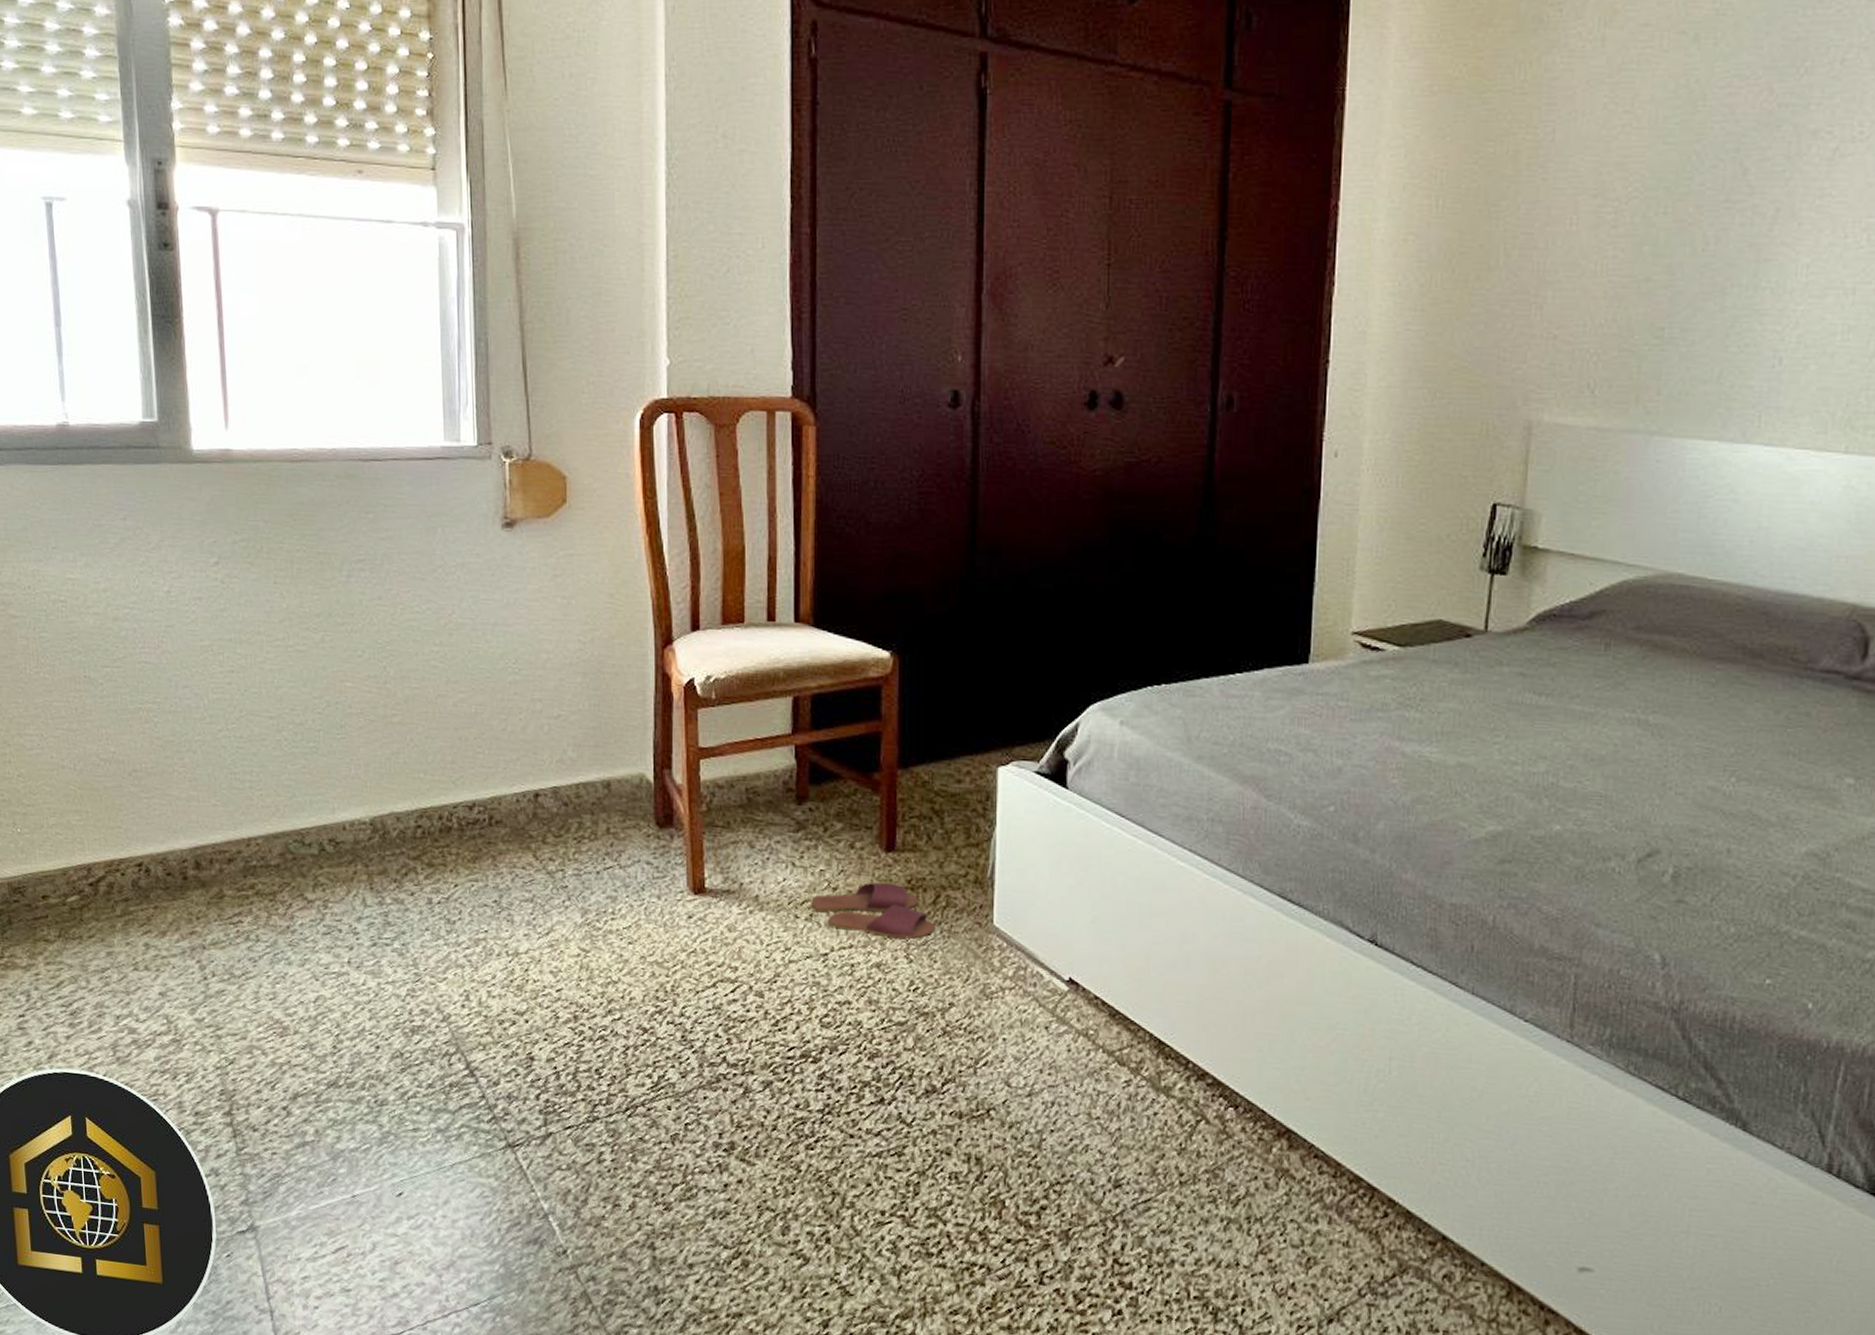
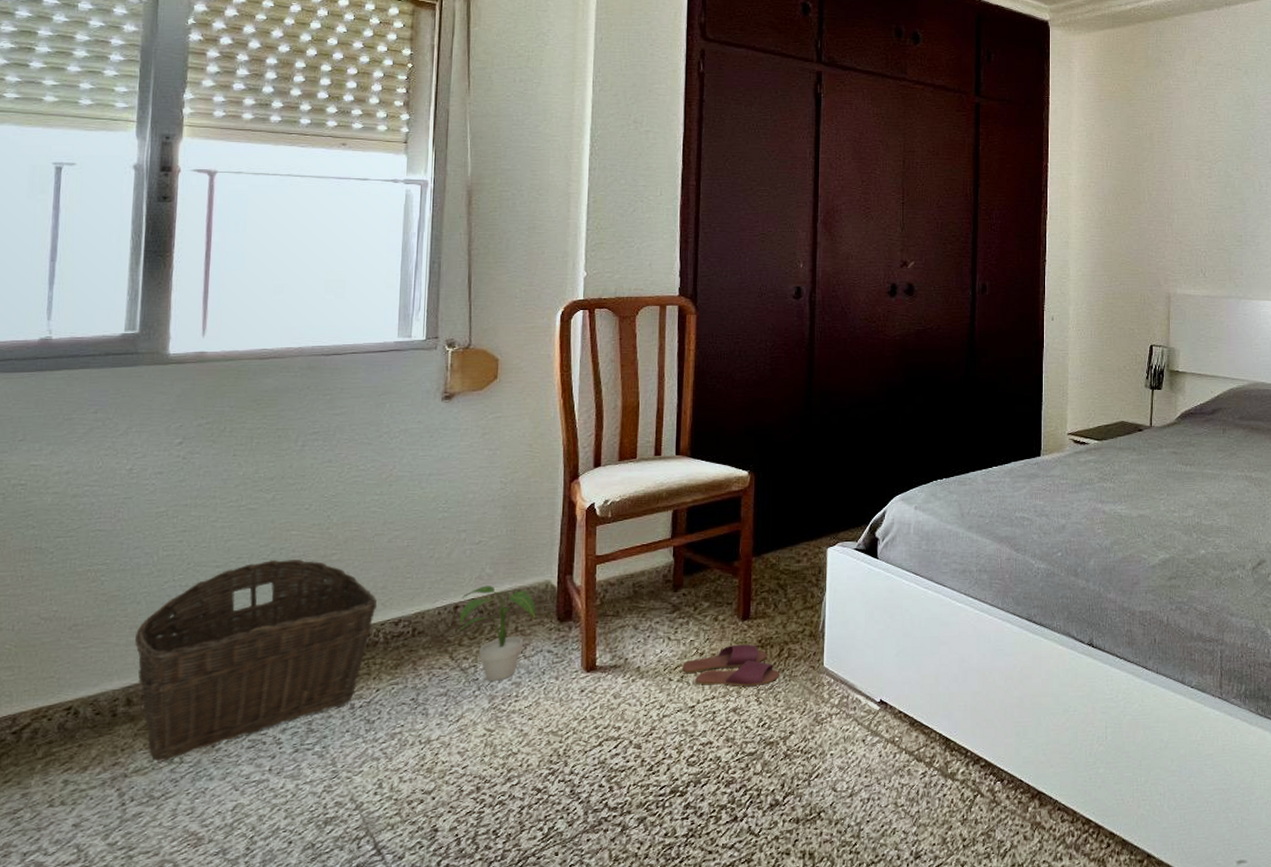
wicker basket: none [195,714,447,936] -> present [134,559,377,761]
potted plant: none [538,772,629,892] -> present [456,585,535,681]

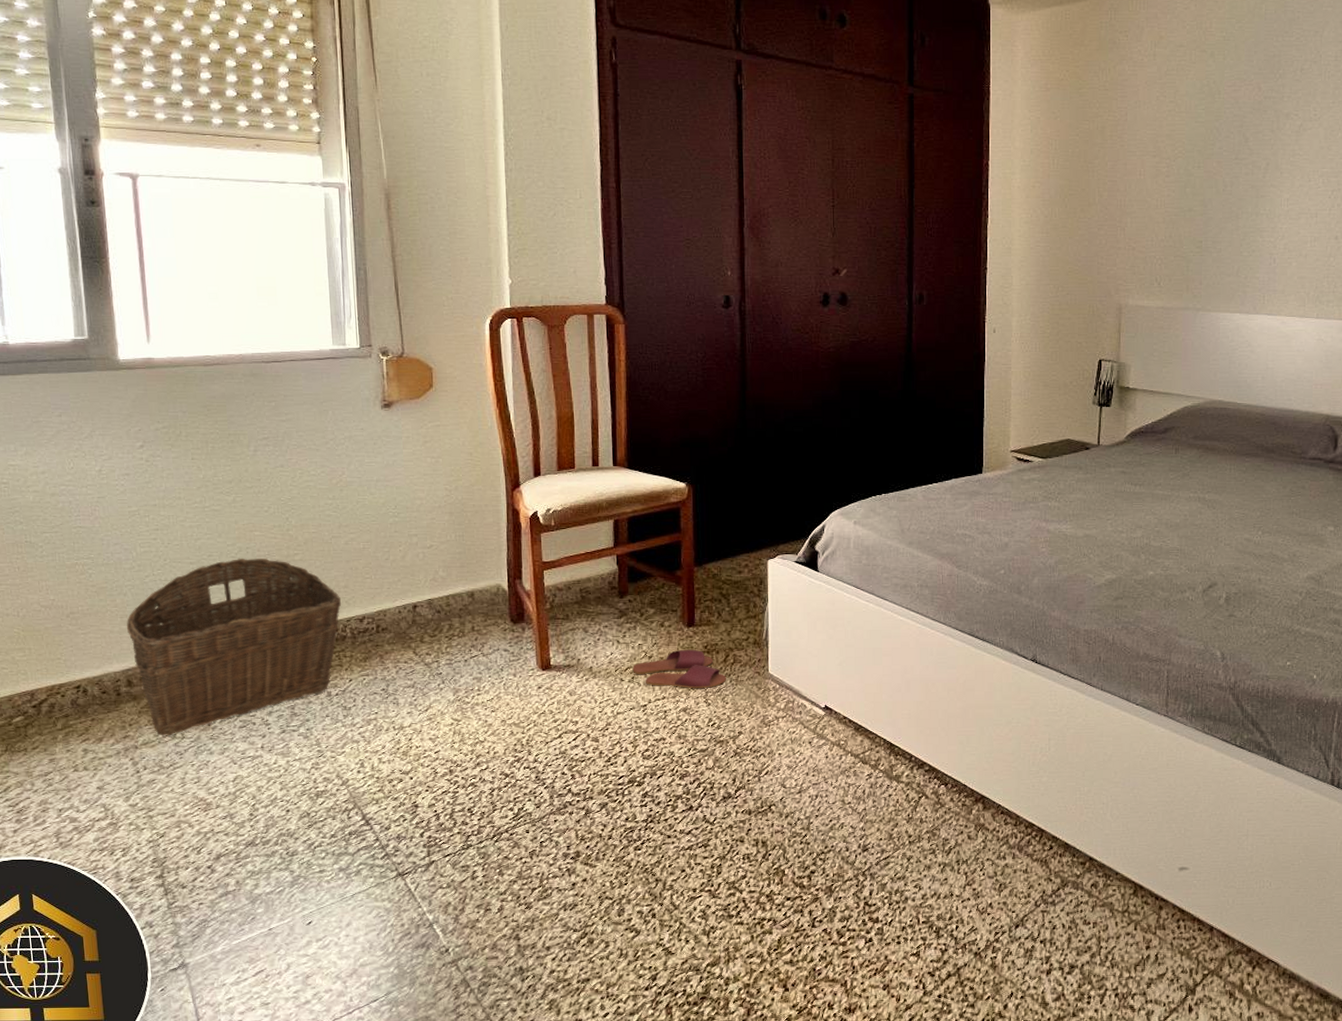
potted plant: present [456,585,535,681] -> none [417,587,490,676]

